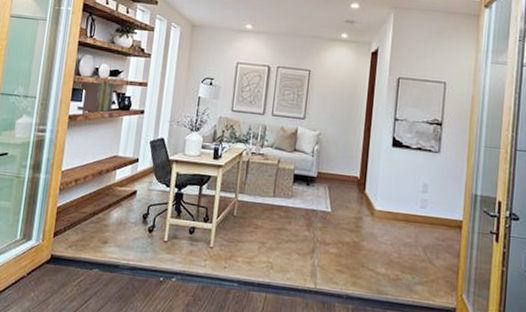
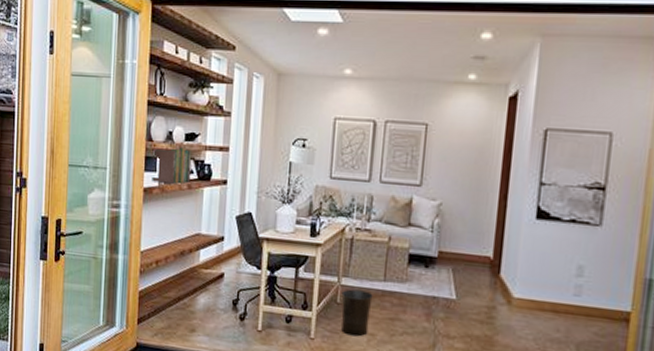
waste bin: none [237,204,264,245] -> present [341,289,373,337]

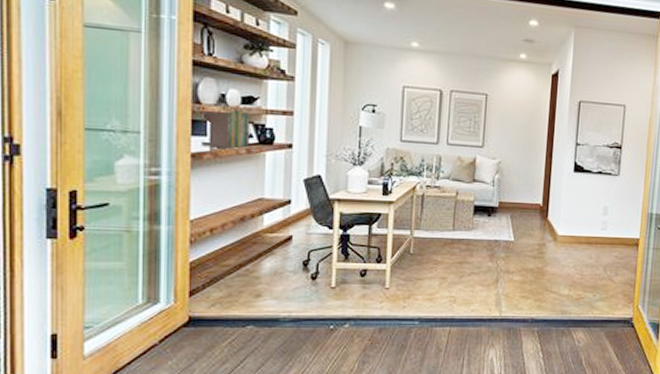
waste bin: present [341,289,373,337] -> none [414,240,443,282]

